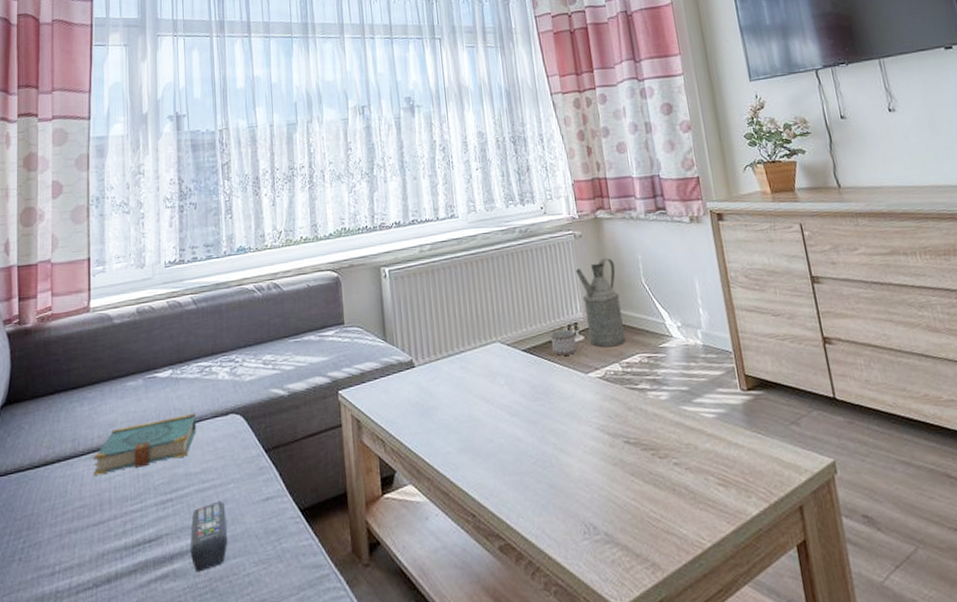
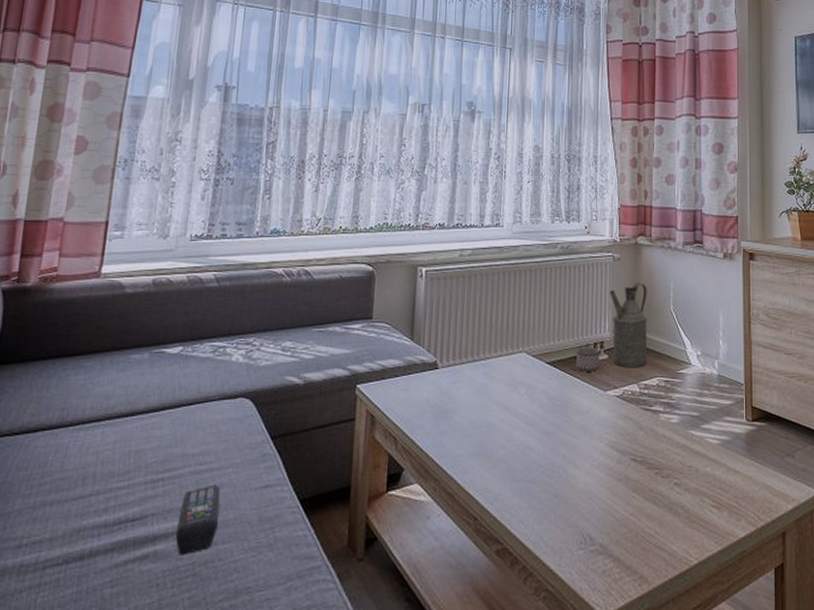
book: present [93,413,197,476] -> none [80,393,203,448]

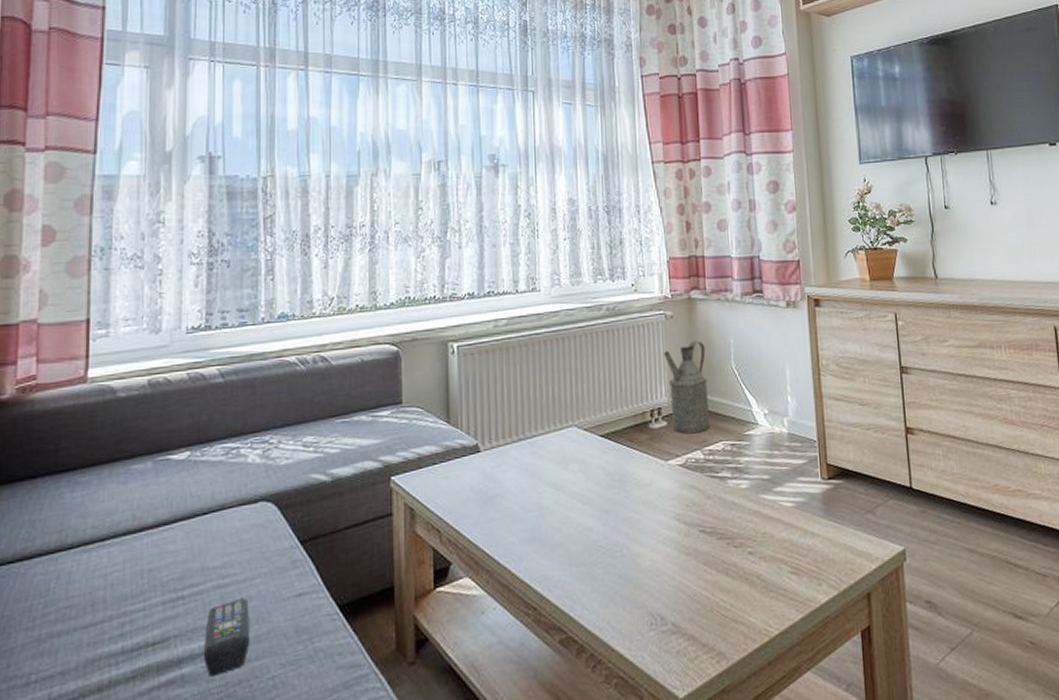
planter: present [576,346,600,372] -> none [632,414,658,442]

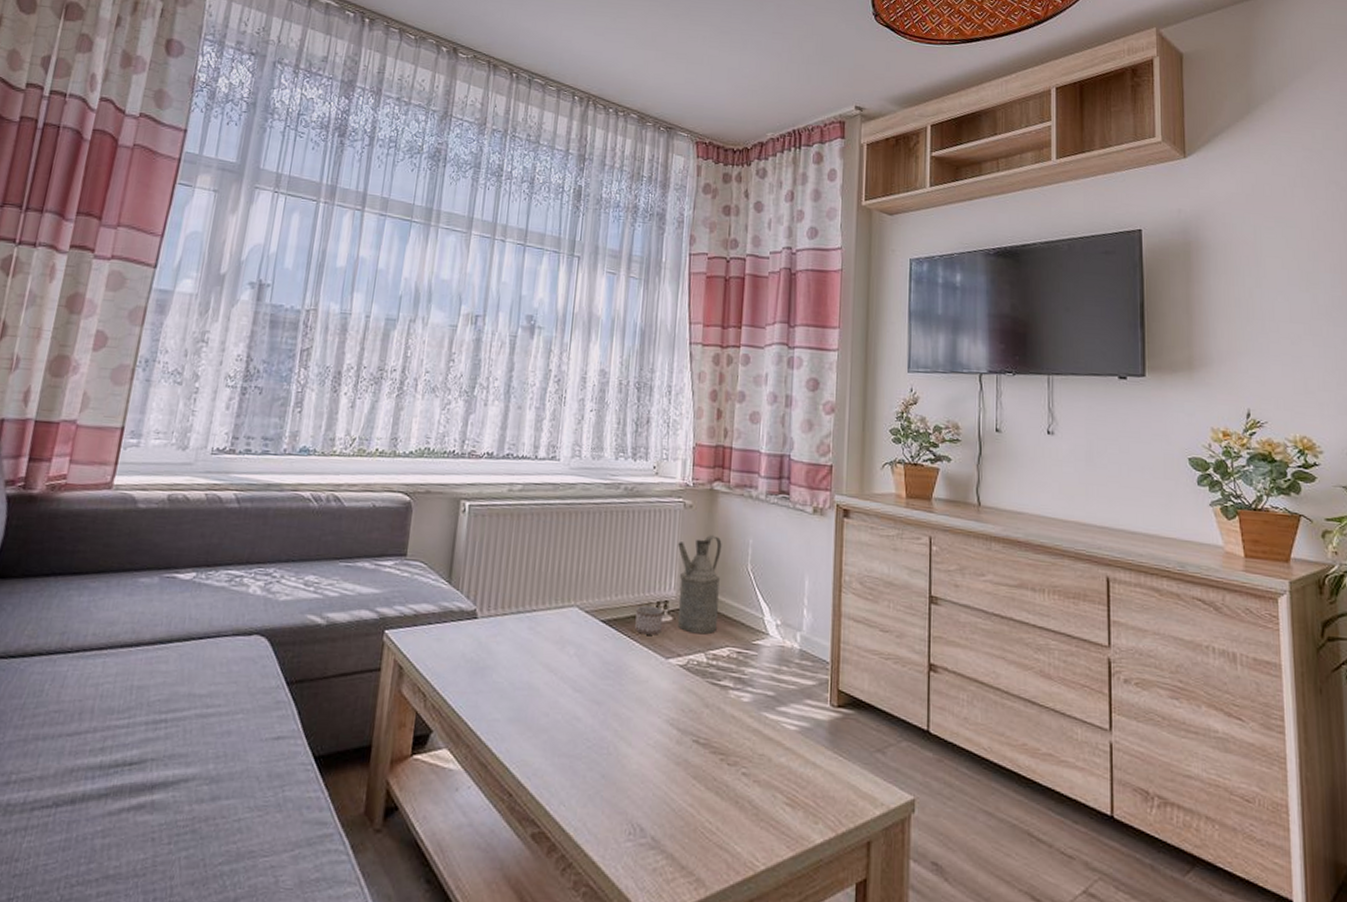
remote control: present [204,599,249,677] -> none [175,732,228,809]
planter: none [632,414,658,442] -> present [635,605,663,635]

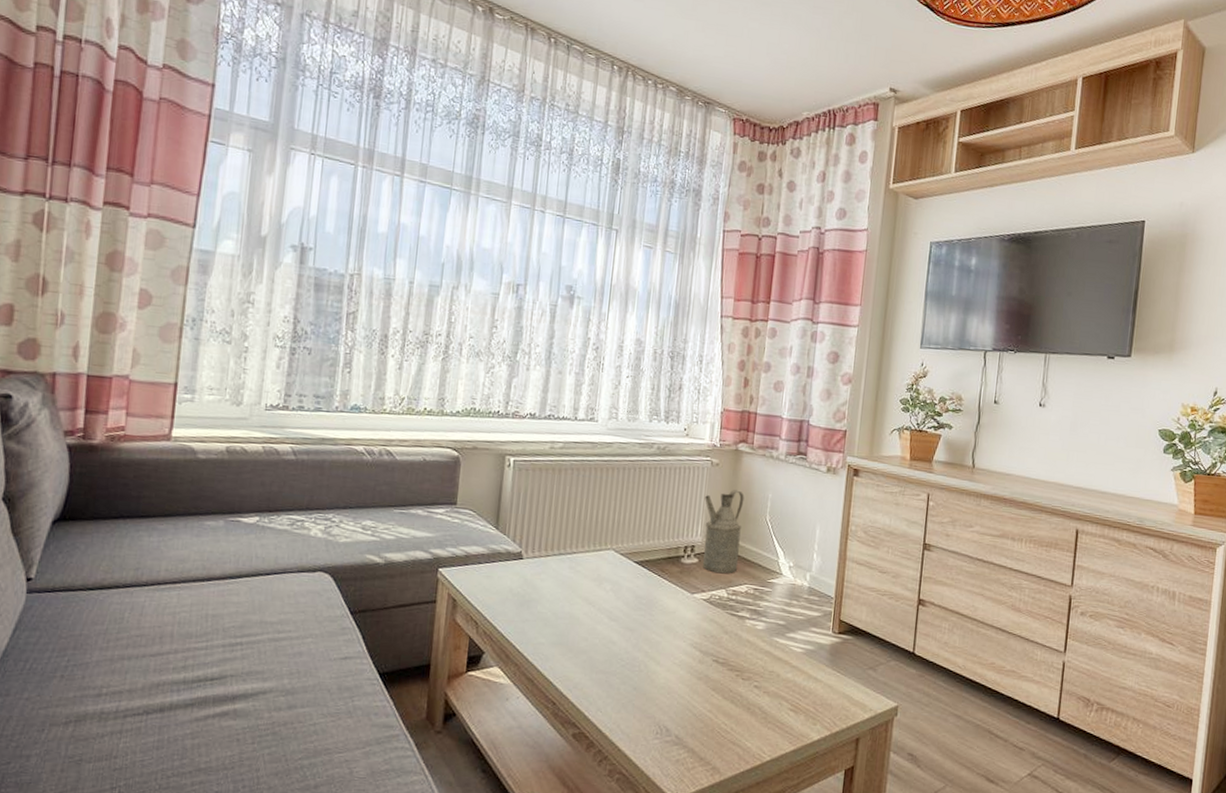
planter: present [635,605,663,635] -> none [665,549,690,574]

